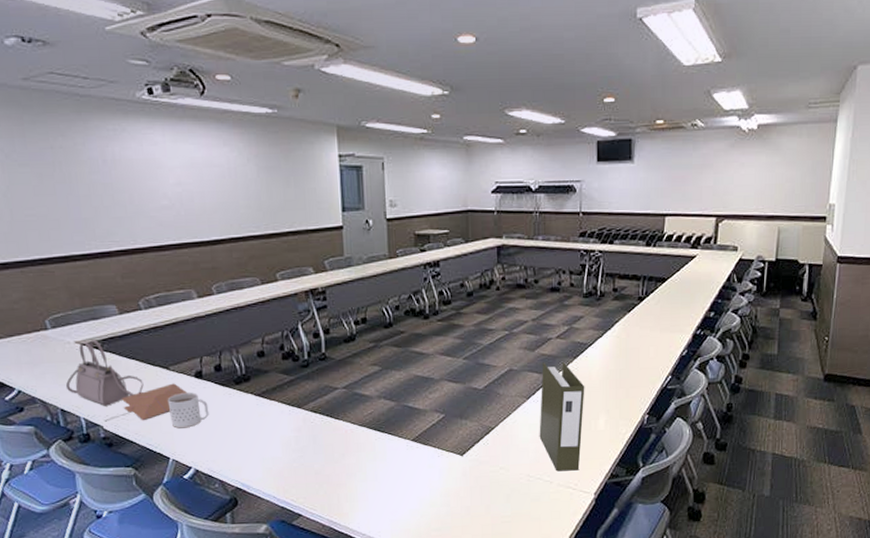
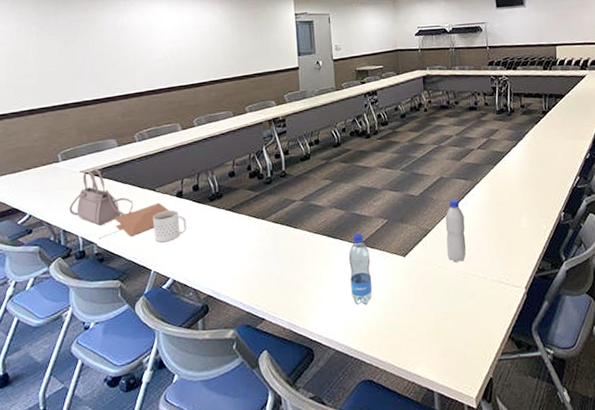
bottle: none [398,428,424,504] -> present [348,233,372,305]
water bottle: none [510,395,534,464] -> present [445,199,466,262]
binder: present [539,361,585,472] -> none [468,168,509,268]

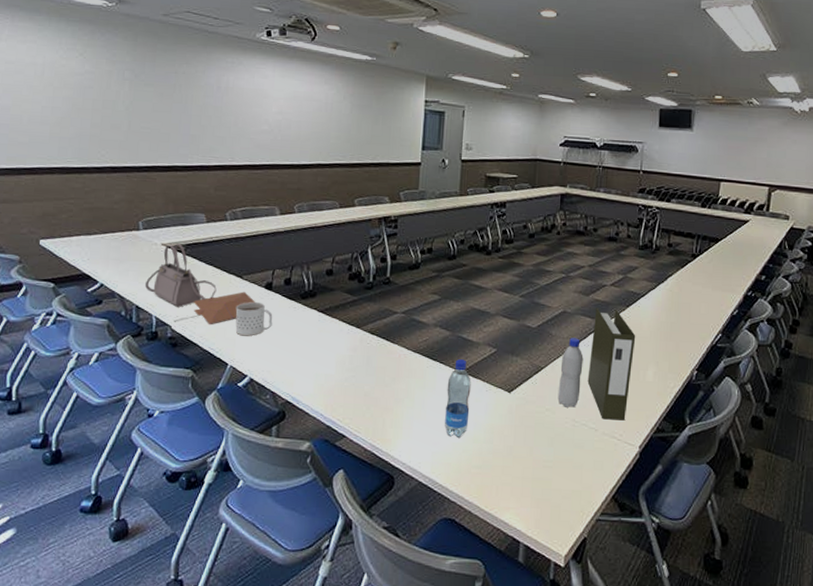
binder: none [468,168,509,268] -> present [587,307,636,421]

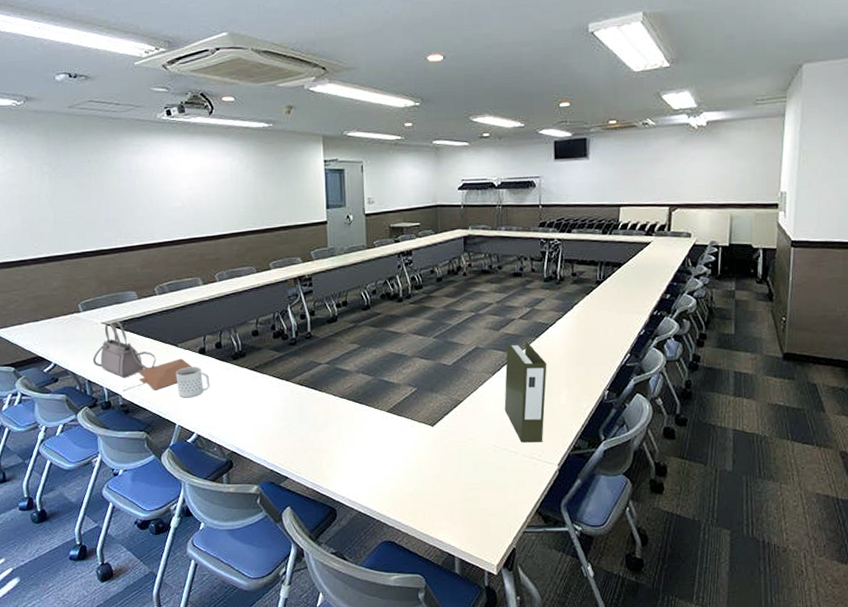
bottle: present [445,359,471,437] -> none [374,400,398,470]
water bottle: present [557,338,584,408] -> none [477,371,499,435]

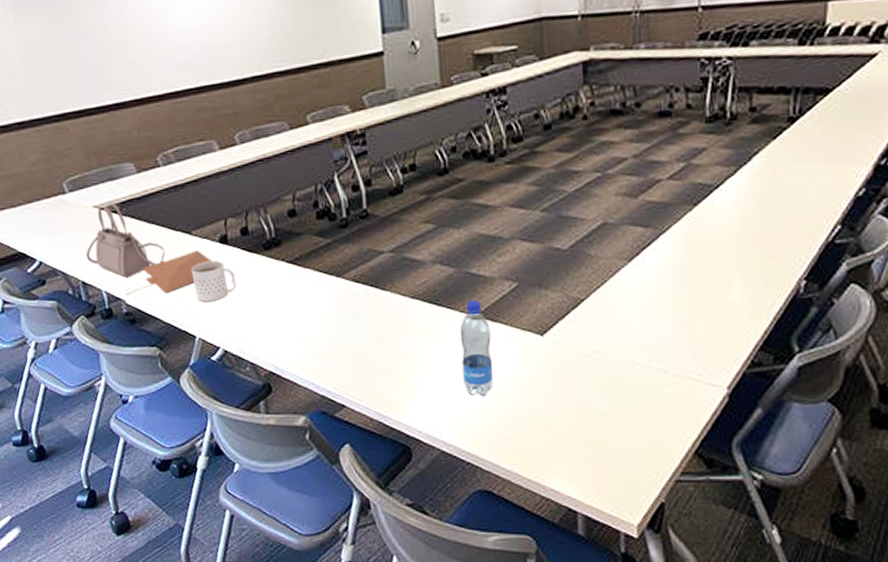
bottle: none [374,400,398,470] -> present [459,301,494,396]
binder: present [504,340,547,443] -> none [646,210,711,357]

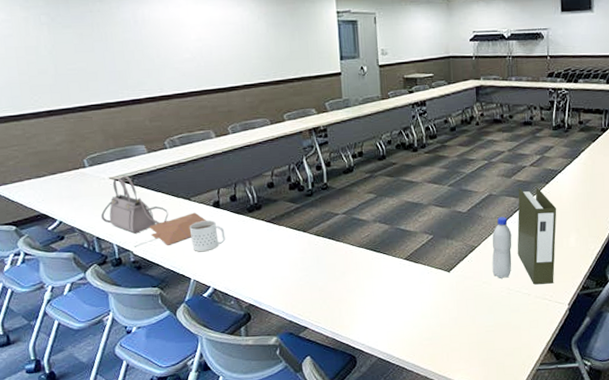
bottle: present [459,301,494,396] -> none [392,248,416,316]
water bottle: none [607,256,639,347] -> present [492,217,512,279]
binder: none [646,210,711,357] -> present [517,186,557,285]

